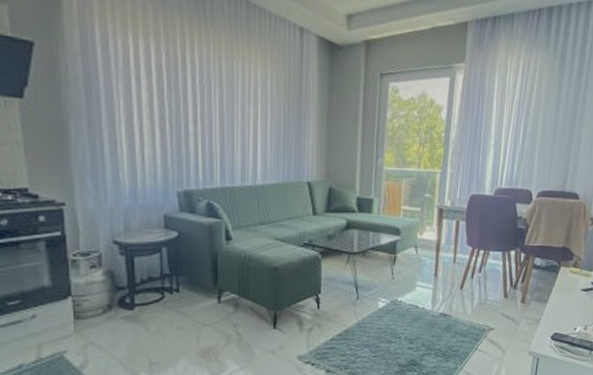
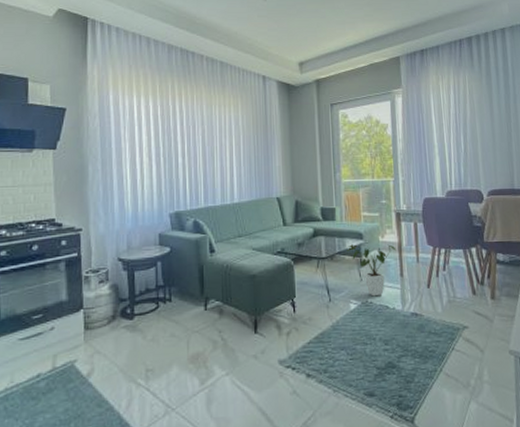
house plant: none [381,240,434,296] -> present [346,244,397,297]

